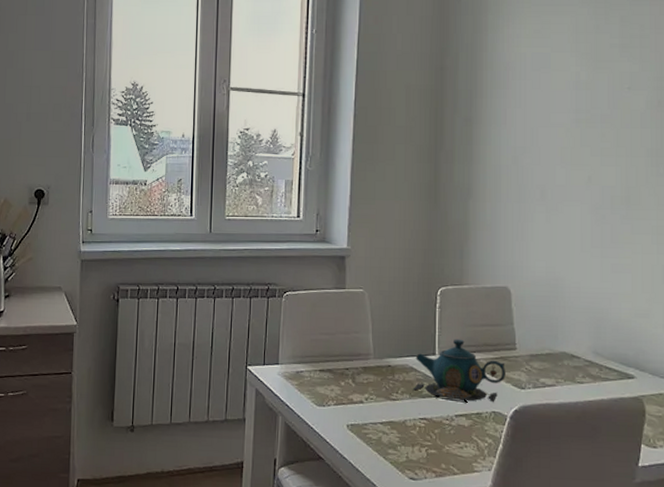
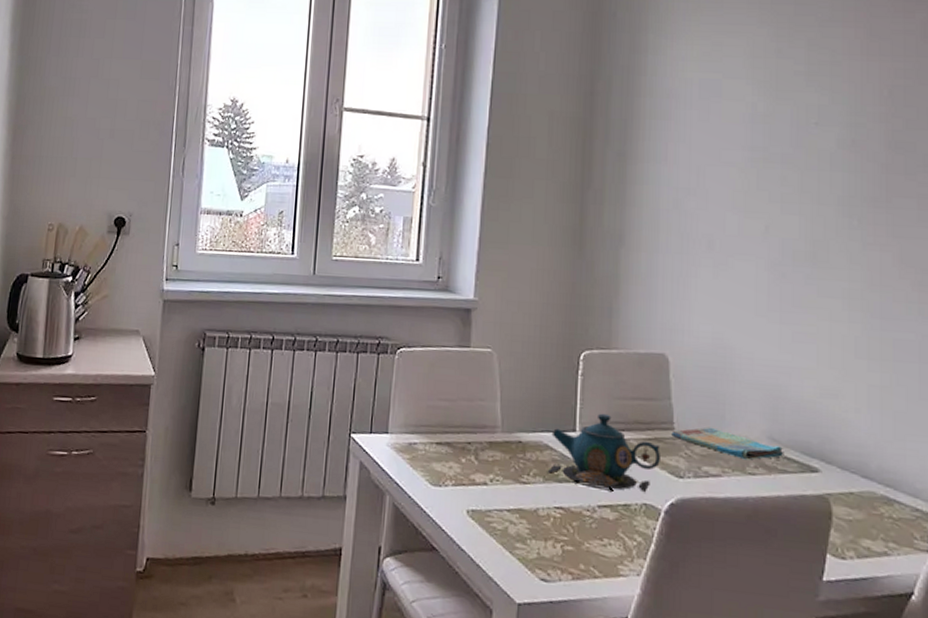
dish towel: none [514,346,606,372] -> present [671,427,784,460]

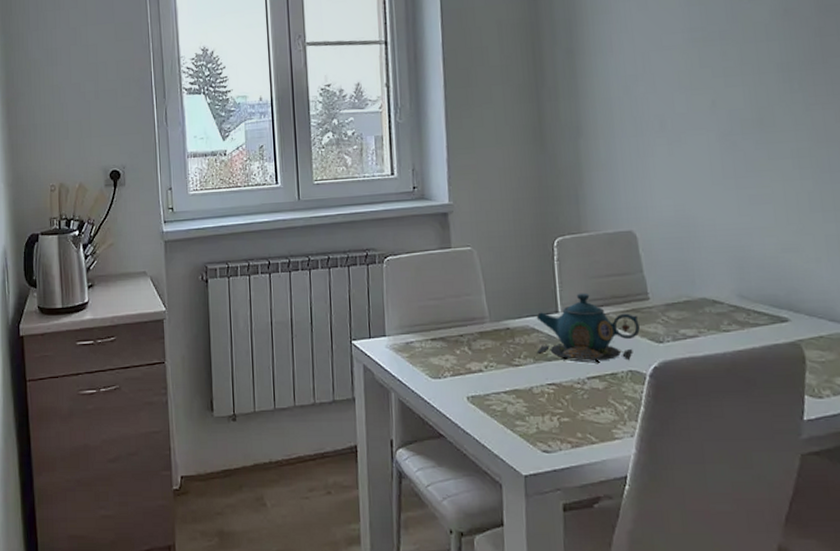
dish towel: present [671,427,784,460] -> none [647,292,754,319]

